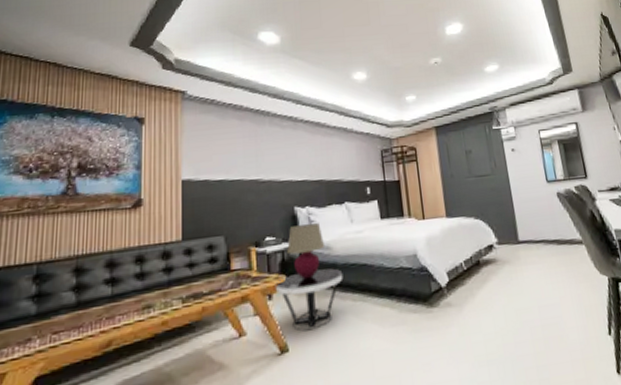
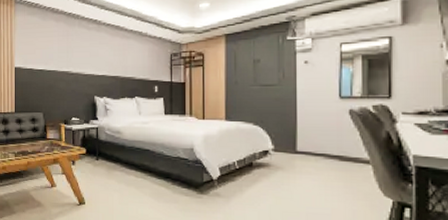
side table: present [275,268,344,332] -> none [77,148,129,193]
table lamp: present [287,223,326,280] -> none [87,112,117,154]

